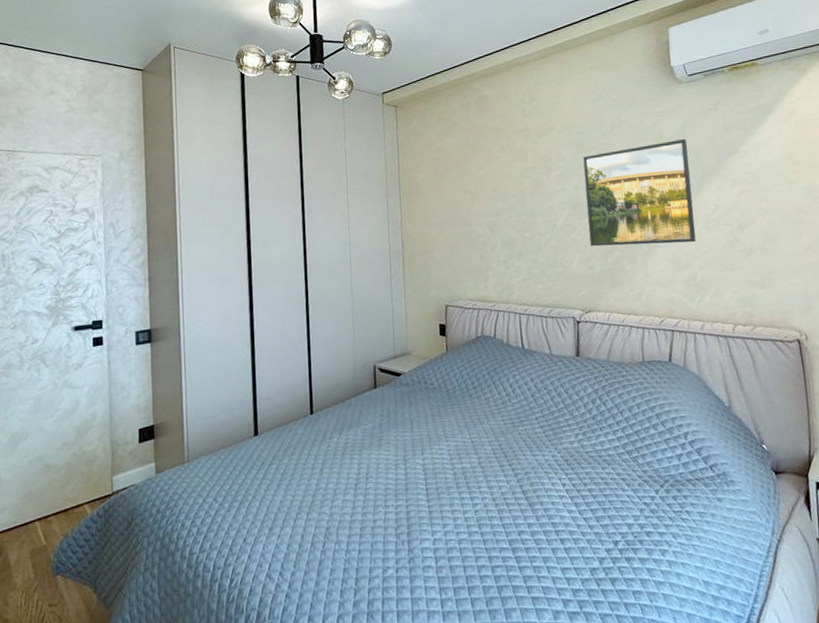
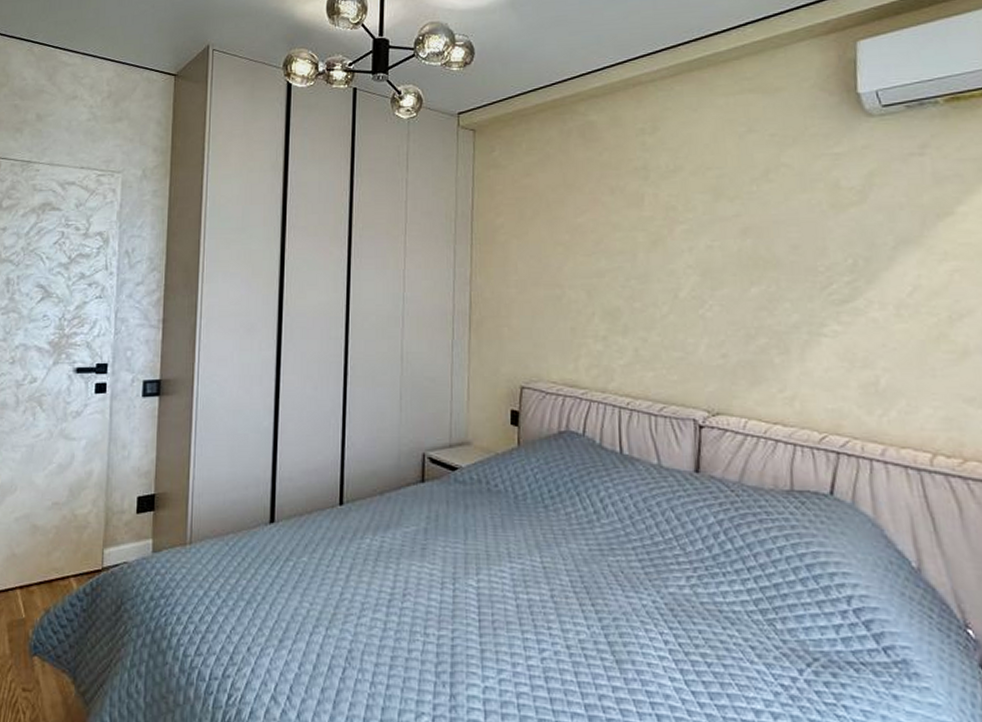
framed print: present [583,138,696,247] -> none [721,191,881,335]

